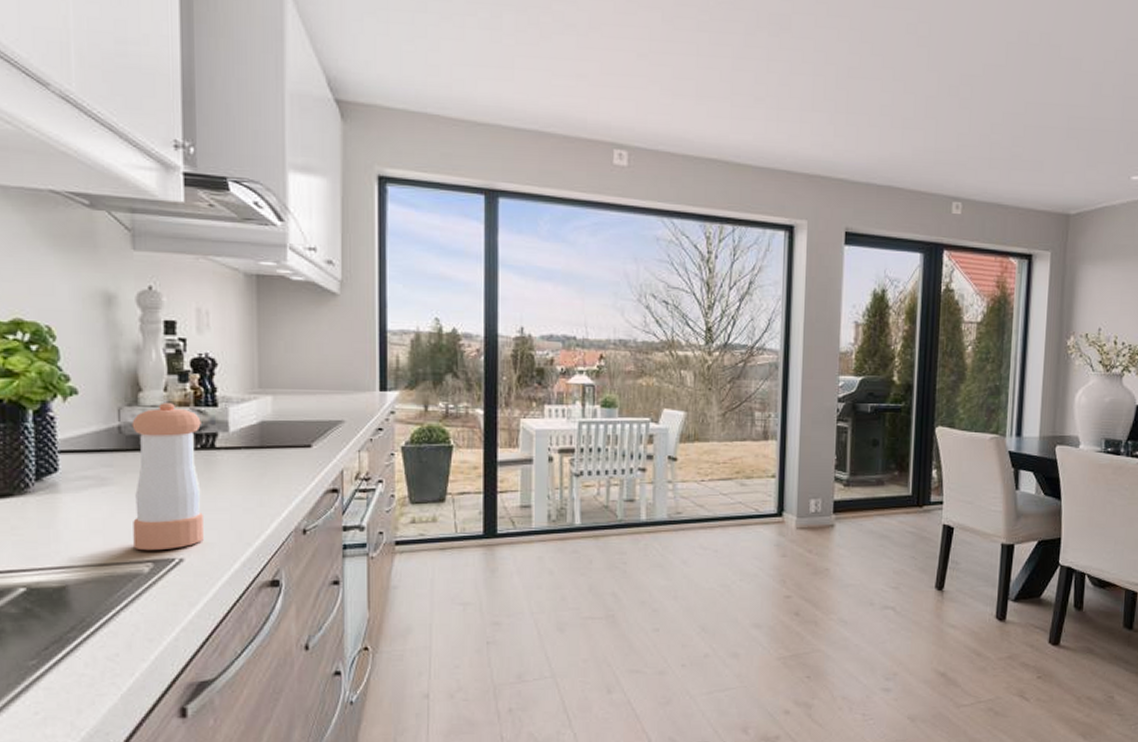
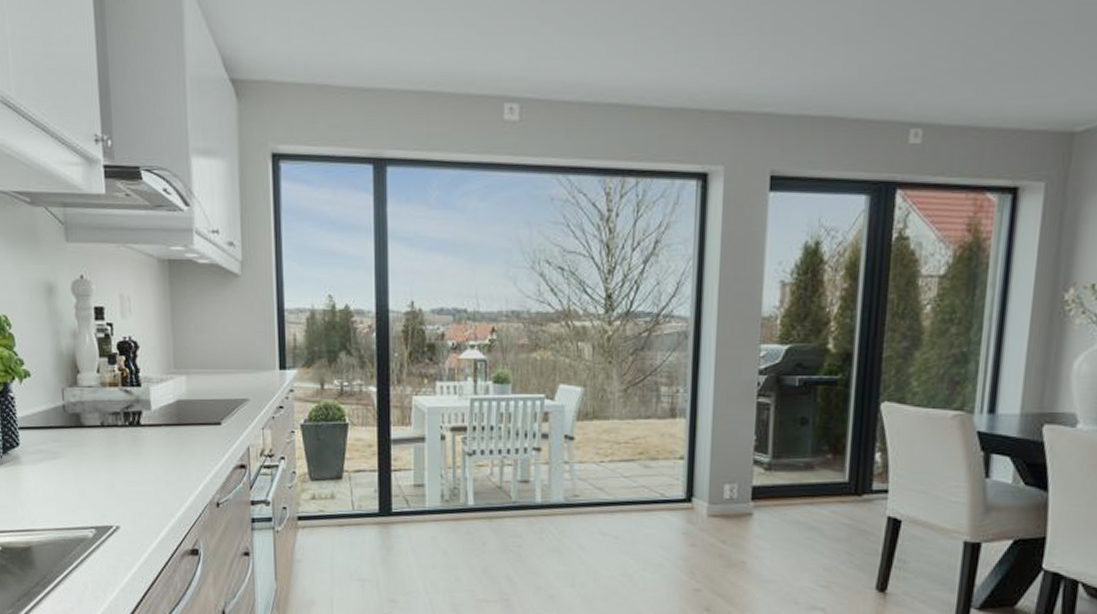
pepper shaker: present [132,403,204,551] -> none [73,384,135,518]

